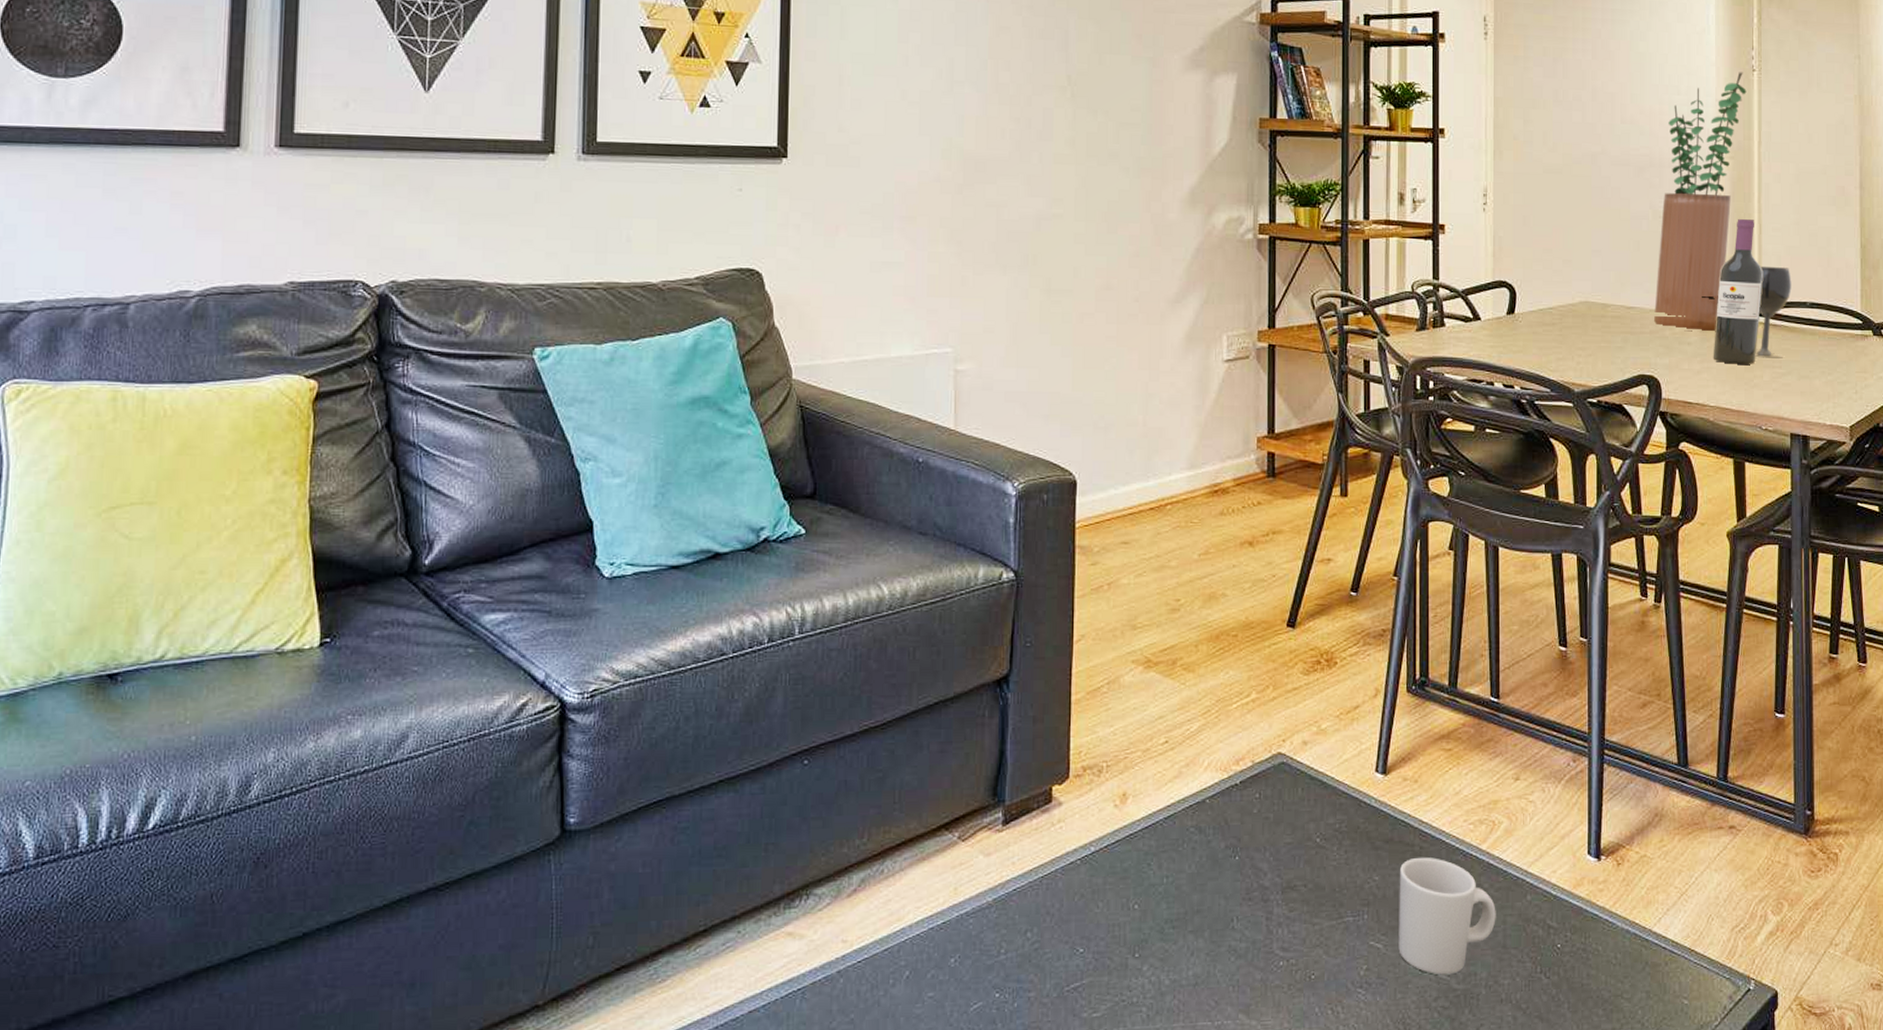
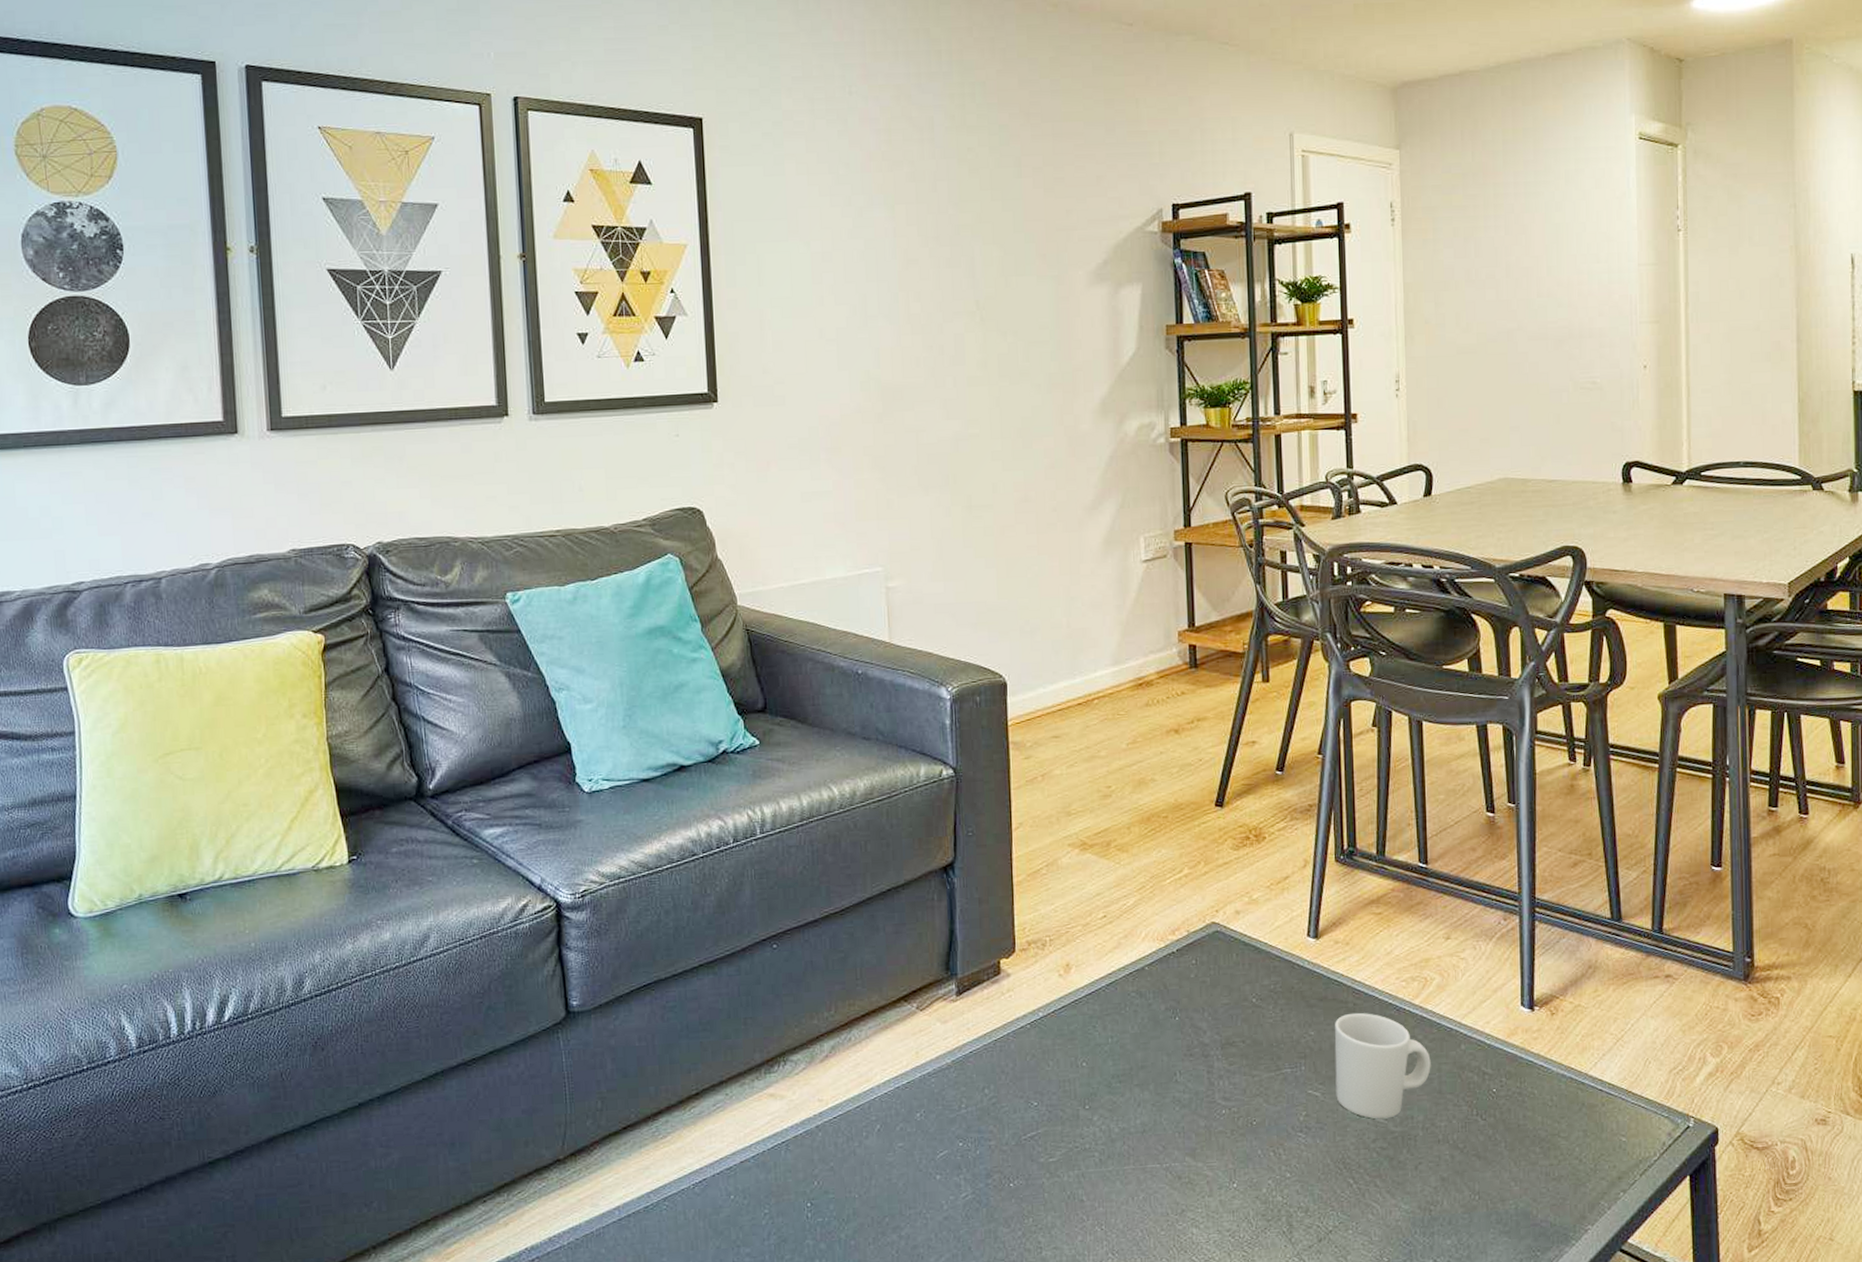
vase: present [1654,72,1747,332] -> none [1577,233,1672,500]
wine bottle: present [1713,219,1763,364] -> none [1640,383,1692,529]
wine glass: present [1755,265,1792,358] -> none [1685,428,1724,521]

